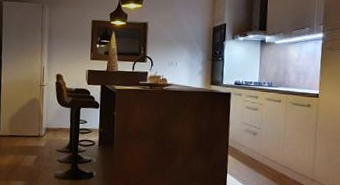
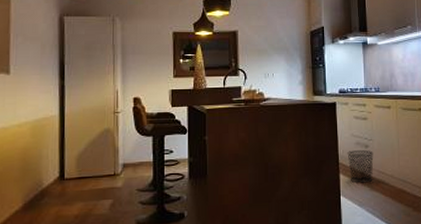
waste bin: none [236,135,261,165] -> present [347,149,374,183]

